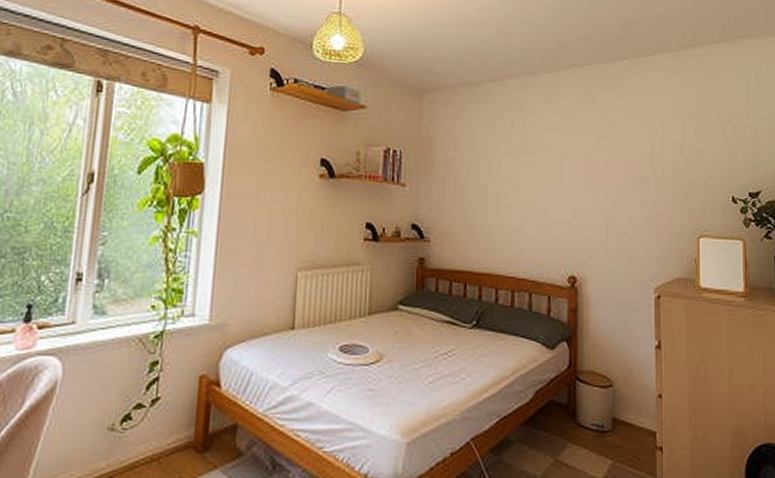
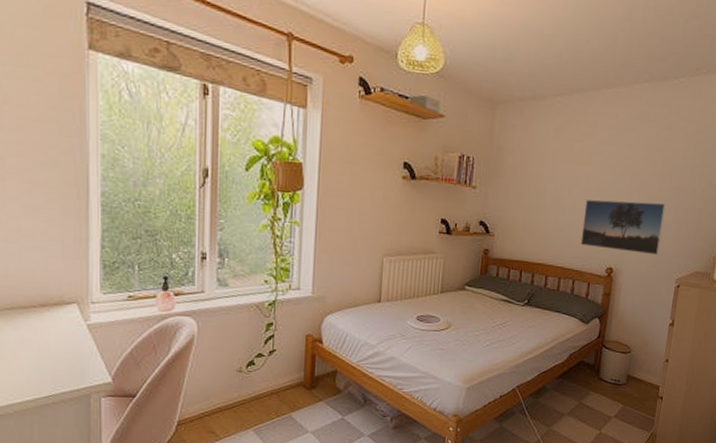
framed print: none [533,194,628,260] -> present [580,199,666,256]

